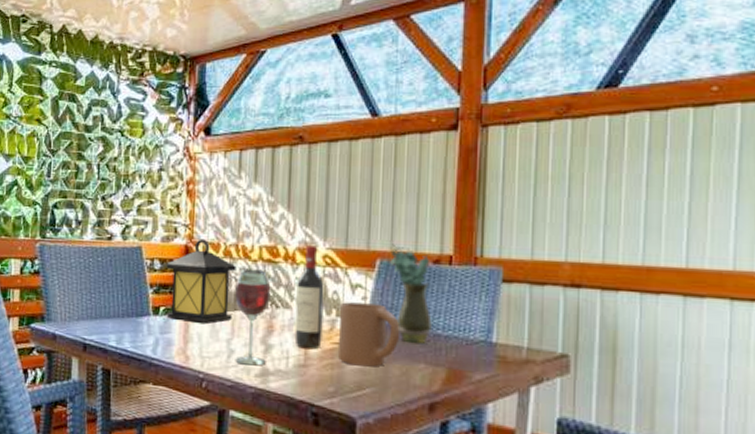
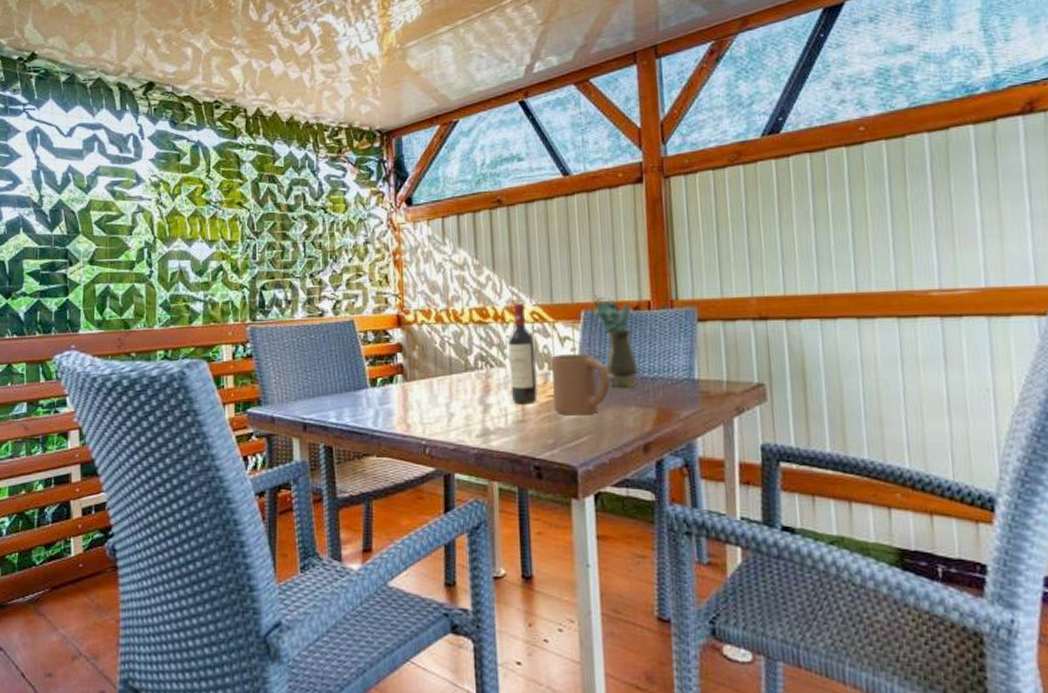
lantern: present [166,238,236,324] -> none [380,306,449,391]
wineglass: present [235,268,271,366] -> none [449,331,486,427]

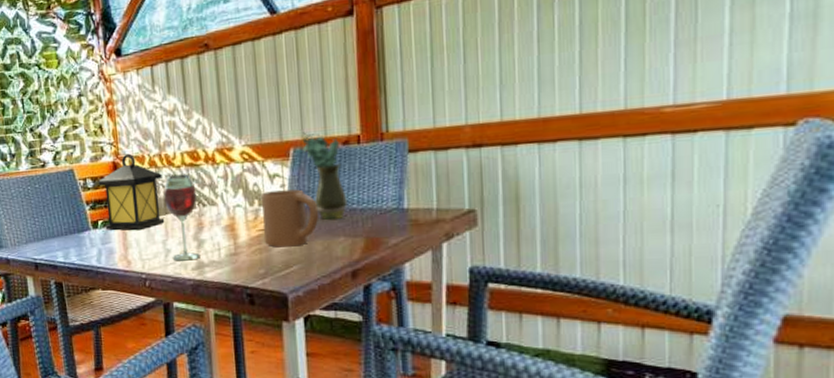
lantern: none [380,306,449,391] -> present [98,153,165,231]
wineglass: none [449,331,486,427] -> present [163,173,200,261]
wine bottle: present [508,303,538,405] -> none [219,144,249,239]

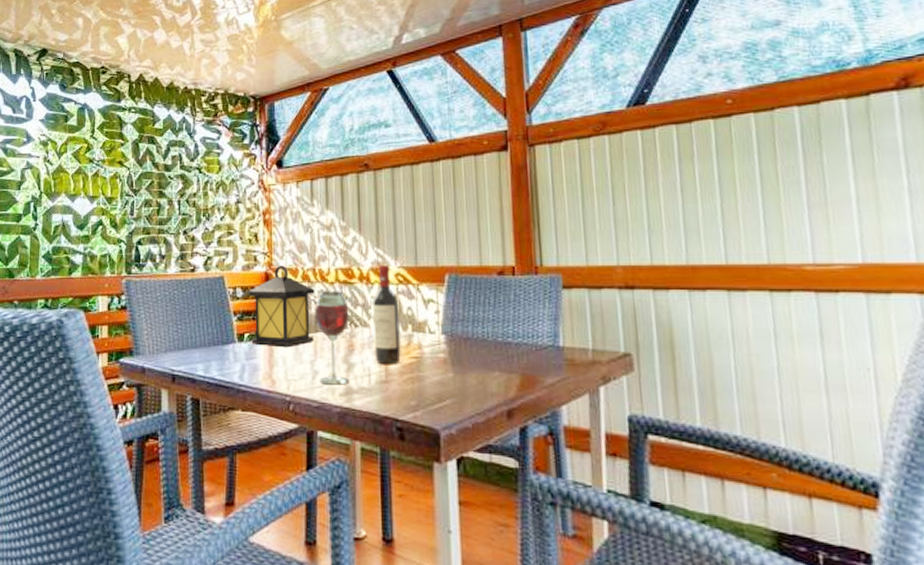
wine bottle: none [219,144,249,239] -> present [373,265,401,365]
cup: present [262,189,319,247] -> none [415,317,474,378]
vase: present [302,132,348,221] -> none [457,259,503,353]

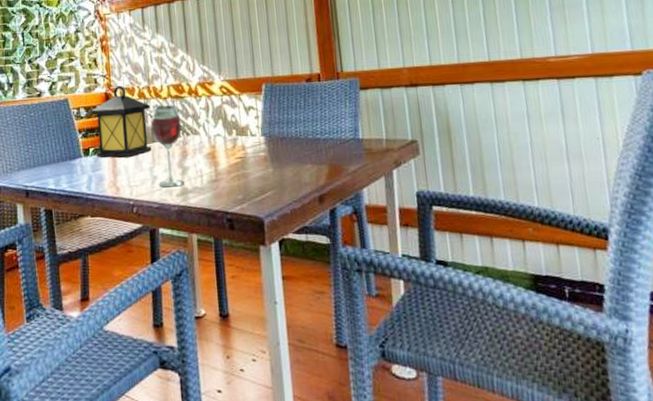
wine bottle: present [373,265,401,365] -> none [201,79,228,166]

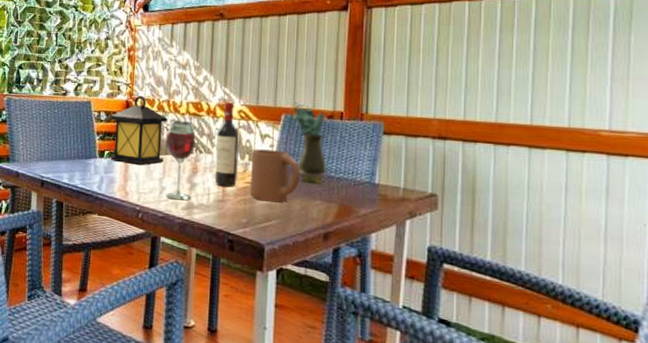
wine bottle: none [201,79,228,166] -> present [214,102,239,188]
cup: none [239,120,289,174] -> present [250,149,301,203]
vase: none [272,70,313,150] -> present [293,102,326,185]

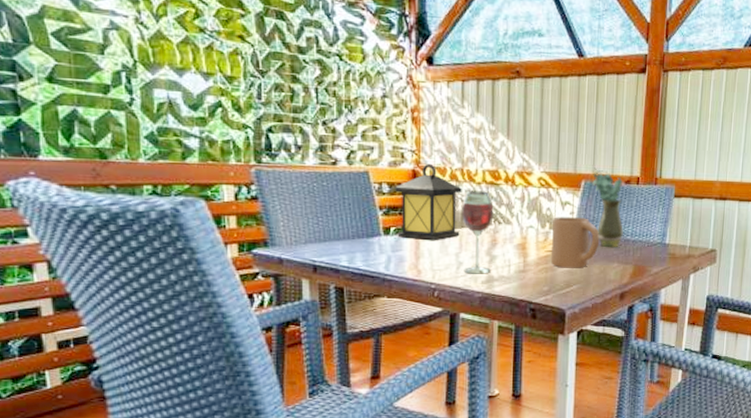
wine bottle: present [214,102,239,188] -> none [515,169,540,257]

